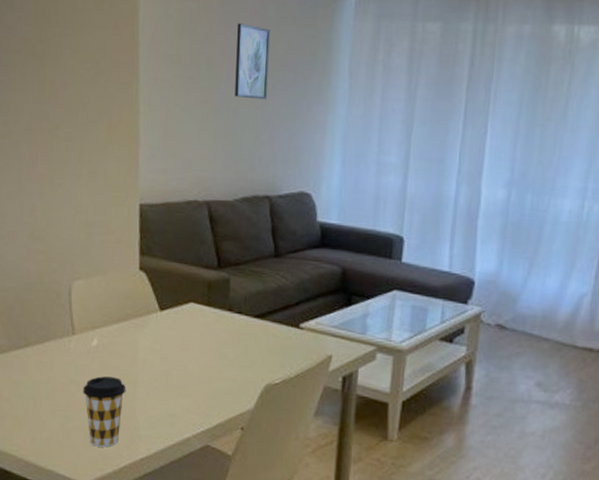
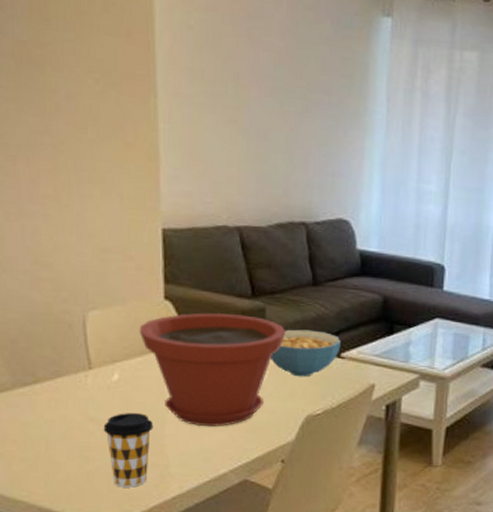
plant pot: none [116,283,249,392] -> present [139,312,286,427]
cereal bowl: none [234,299,300,347] -> present [271,329,341,377]
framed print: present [235,23,270,100] -> none [265,39,302,122]

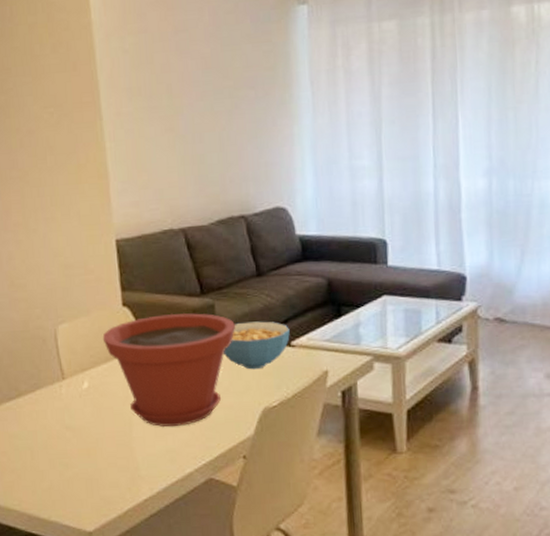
coffee cup: present [103,413,154,488] -> none [78,418,122,492]

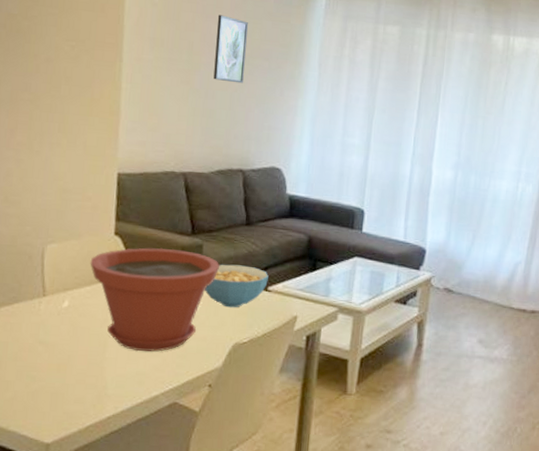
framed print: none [192,48,230,121] -> present [213,15,248,84]

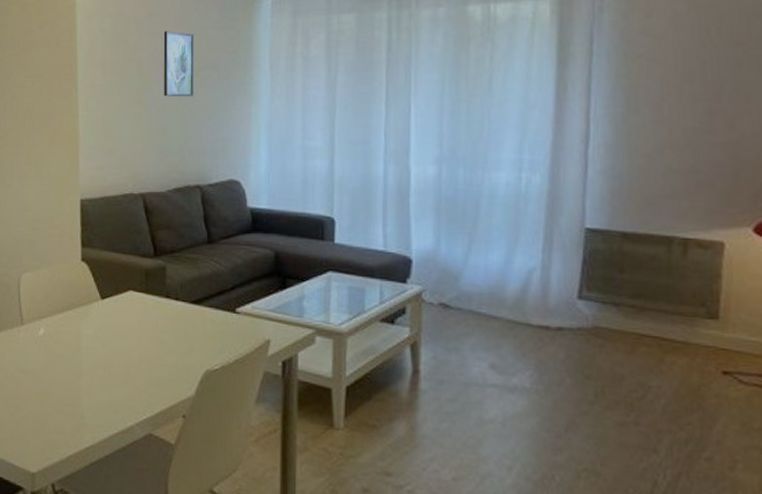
plant pot: present [90,247,220,352] -> none [61,271,185,380]
cereal bowl: present [205,264,268,308] -> none [171,286,235,332]

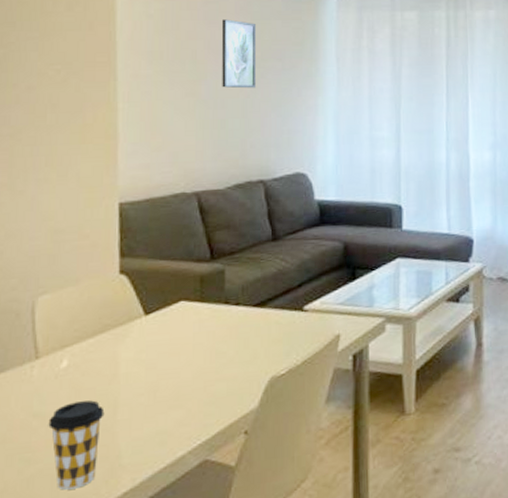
coffee cup: none [31,365,71,436] -> present [48,400,105,490]

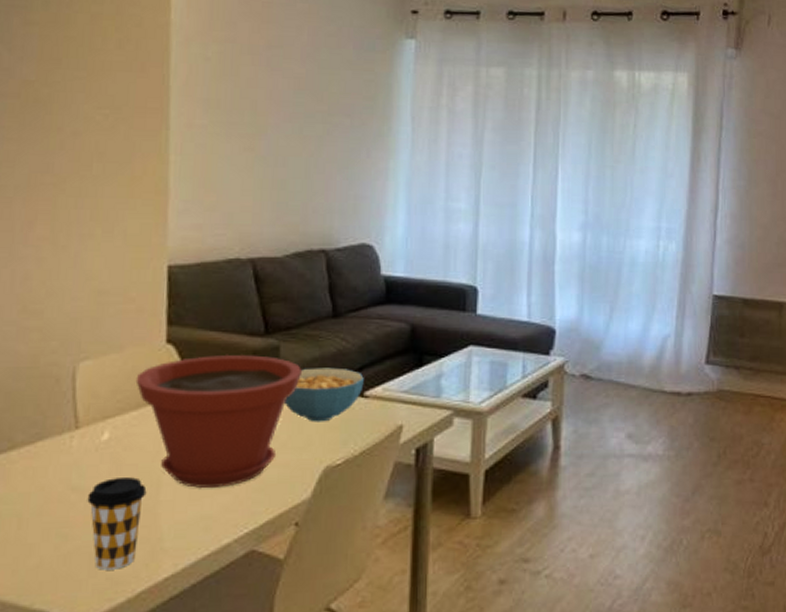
plant pot: none [91,279,247,407] -> present [135,354,303,489]
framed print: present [221,19,256,89] -> none [284,67,323,146]
cereal bowl: none [231,286,303,337] -> present [285,367,364,422]

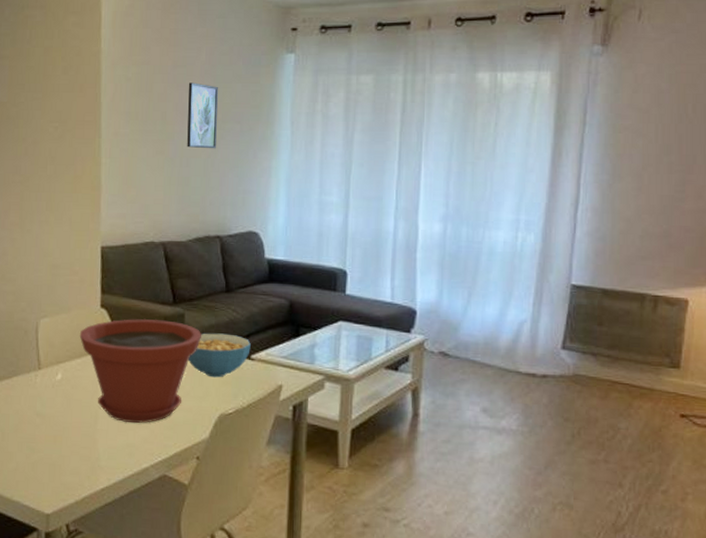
coffee cup: present [87,477,147,570] -> none [47,409,88,478]
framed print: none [284,67,323,146] -> present [187,82,218,149]

